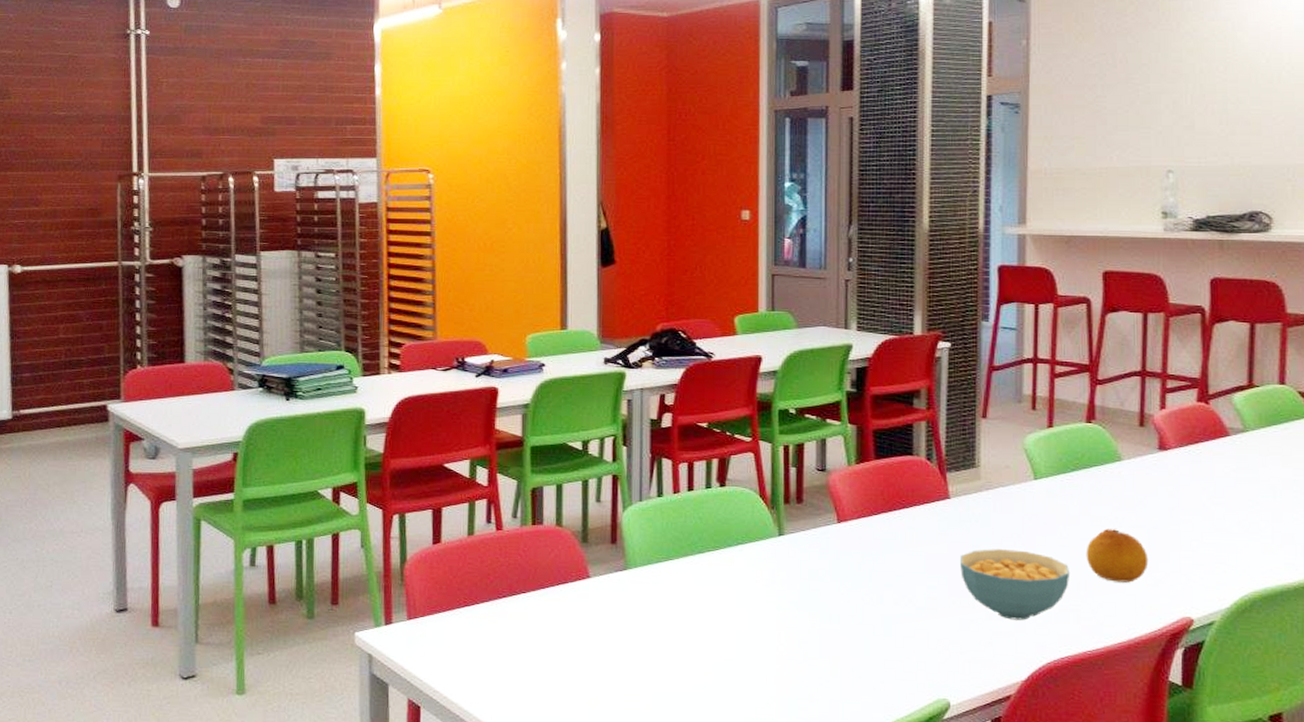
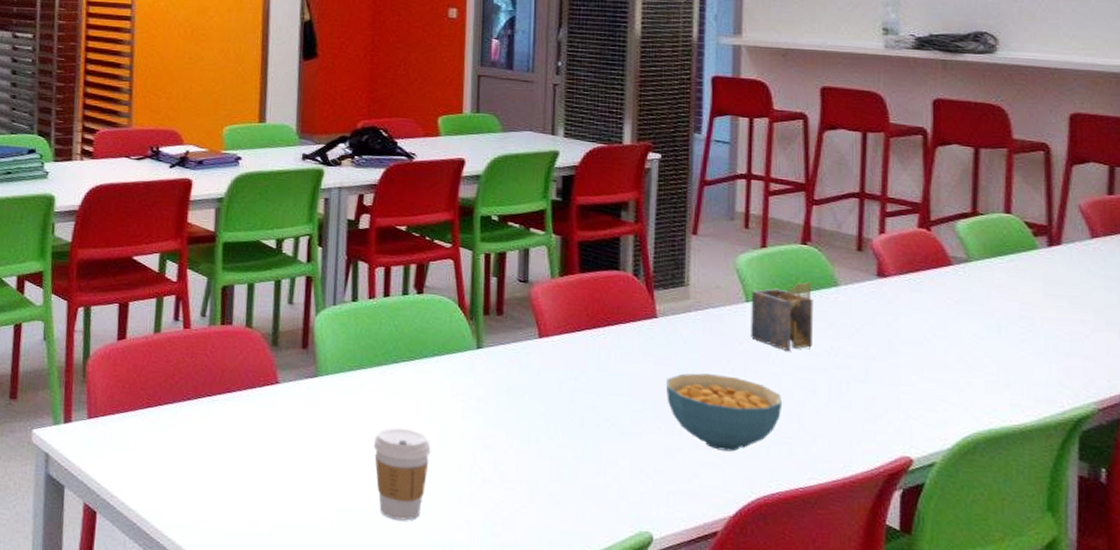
coffee cup: none [683,614,738,700] -> present [373,428,431,521]
napkin holder: none [1039,458,1099,524] -> present [751,282,814,351]
fruit: present [1086,529,1149,583] -> none [799,358,866,417]

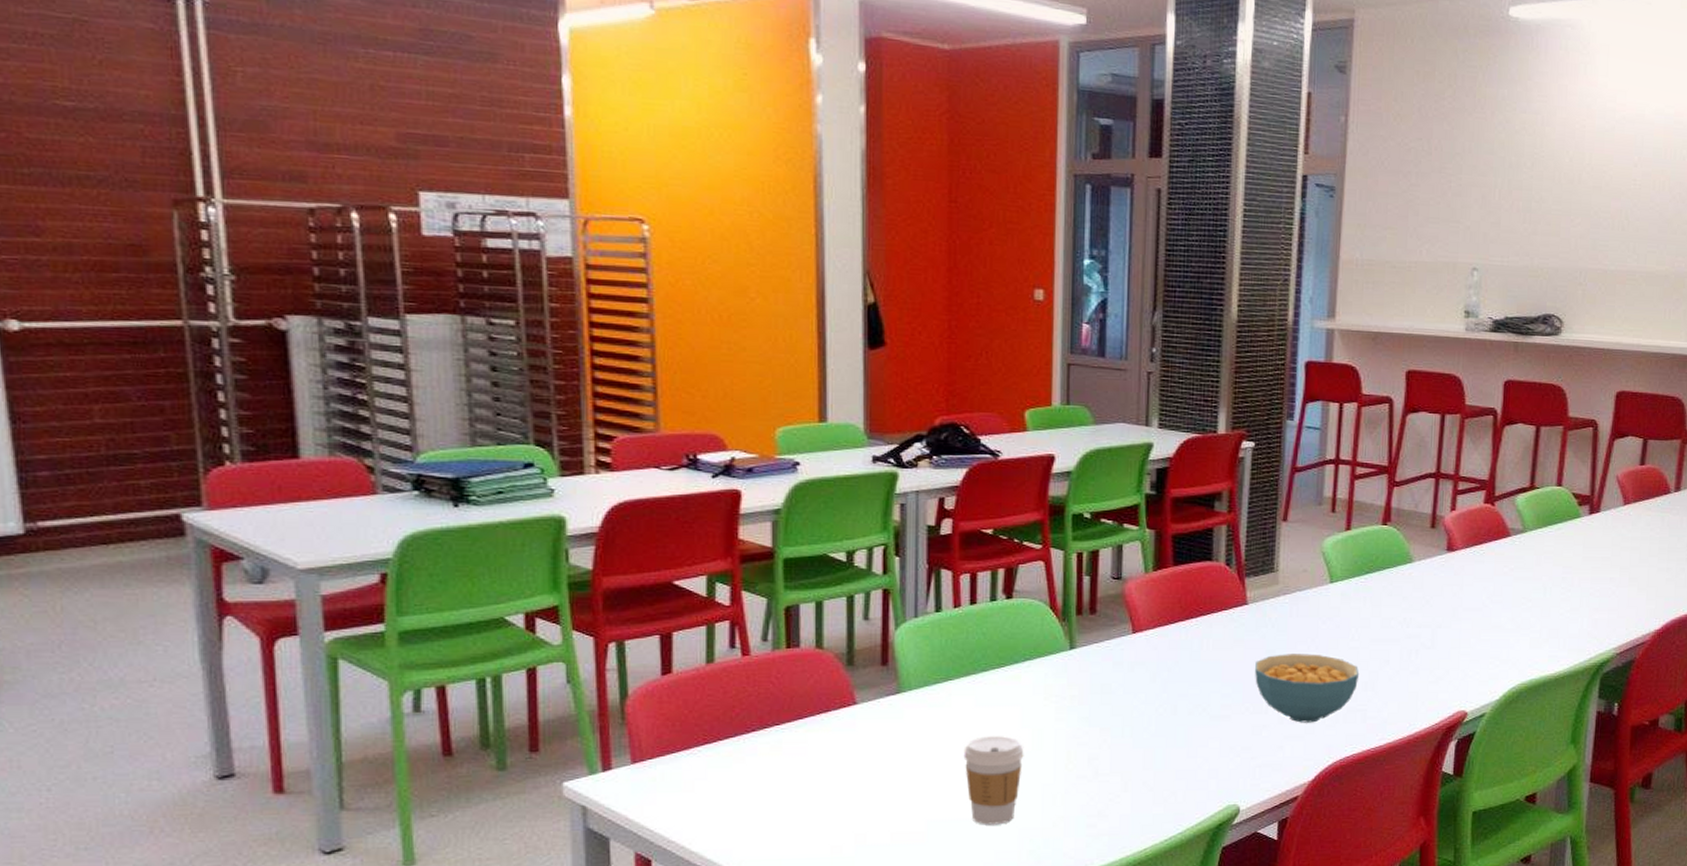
napkin holder: present [751,282,814,351] -> none [1333,560,1391,626]

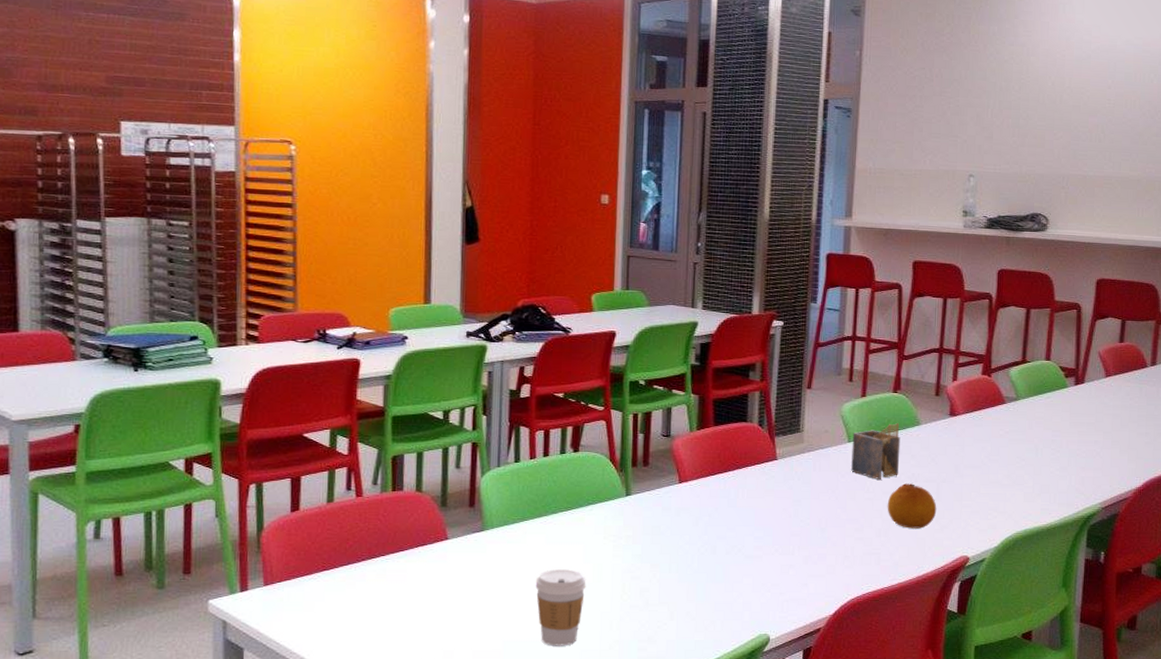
cereal bowl: present [1255,654,1360,723] -> none [783,503,874,564]
napkin holder: none [1333,560,1391,626] -> present [851,423,901,480]
fruit: none [1374,630,1431,681] -> present [887,483,937,529]

